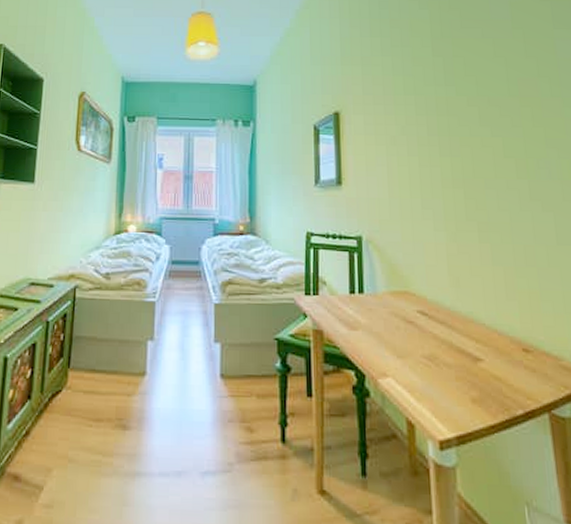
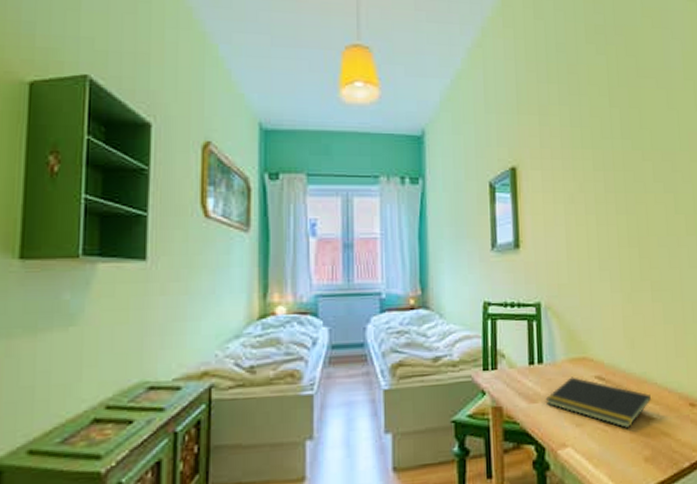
notepad: none [366,309,478,367] -> present [545,377,651,429]

